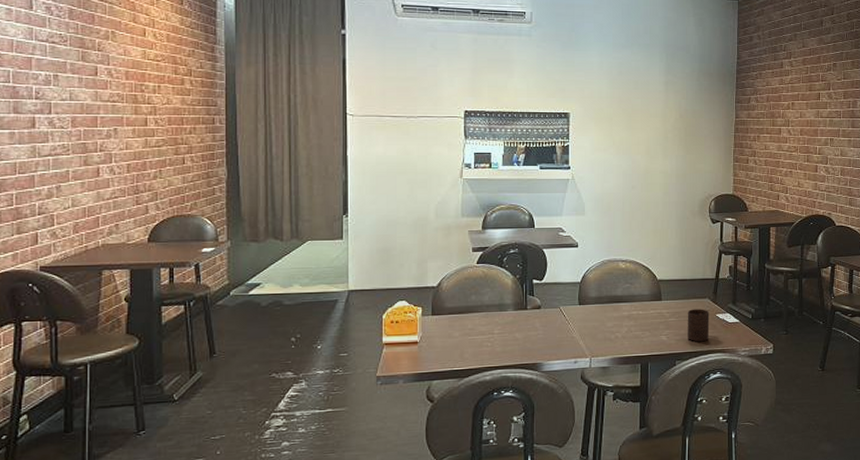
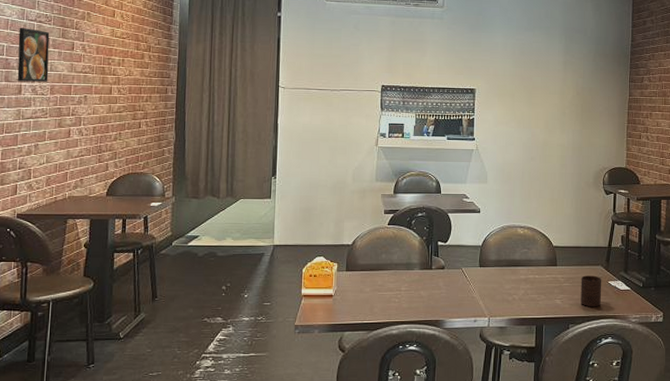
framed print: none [27,49,68,113] -> present [17,27,50,82]

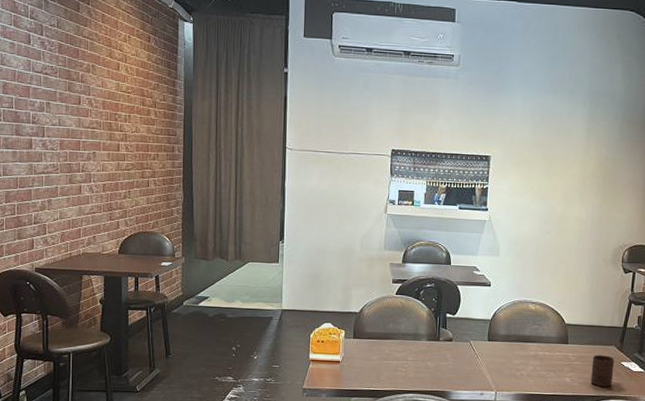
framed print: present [17,27,50,82] -> none [26,79,57,137]

